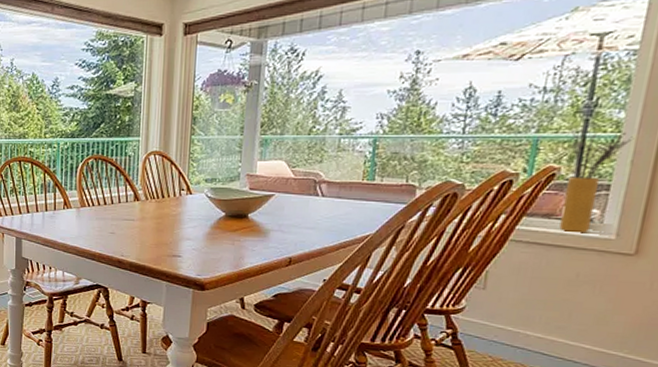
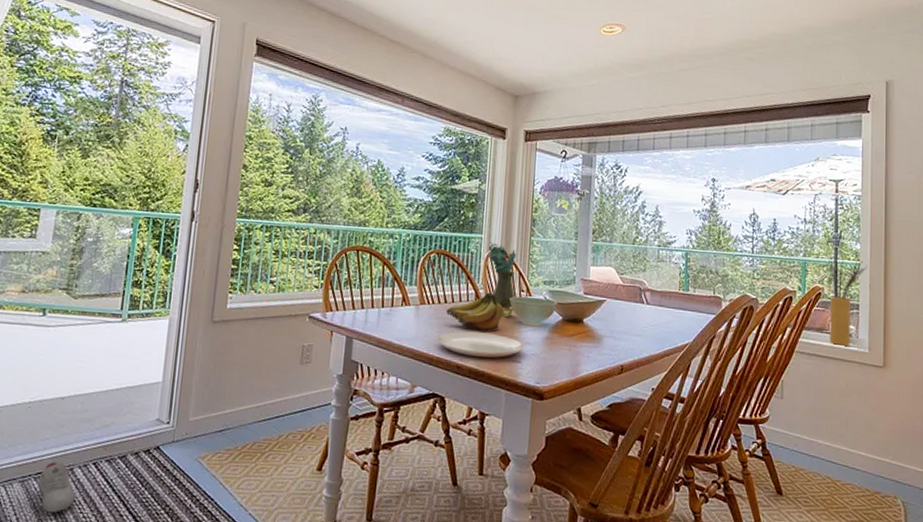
plate: none [99,230,184,254] -> present [437,331,524,358]
fruit: none [106,192,163,230] -> present [446,292,504,333]
vase: none [146,143,176,216] -> present [488,241,517,318]
bowl: none [169,195,221,223] -> present [509,296,558,327]

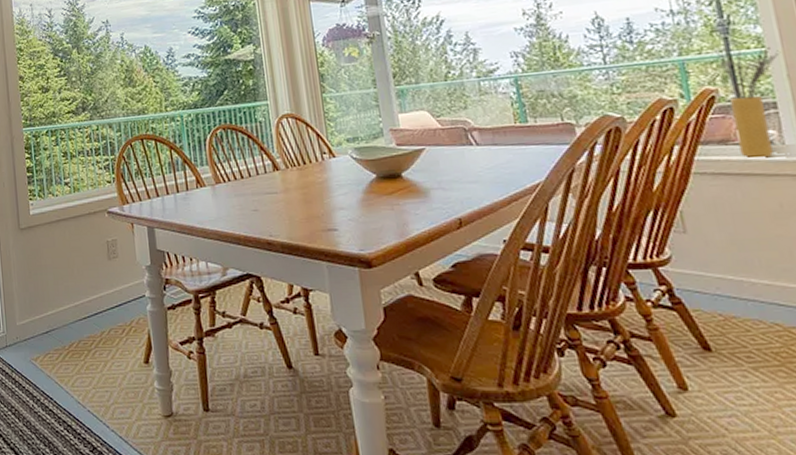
plate: present [437,331,524,358] -> none [241,203,338,231]
fruit: present [446,292,504,333] -> none [244,160,308,203]
vase: present [488,241,517,318] -> none [277,106,318,185]
bowl: present [509,296,558,327] -> none [311,157,368,190]

